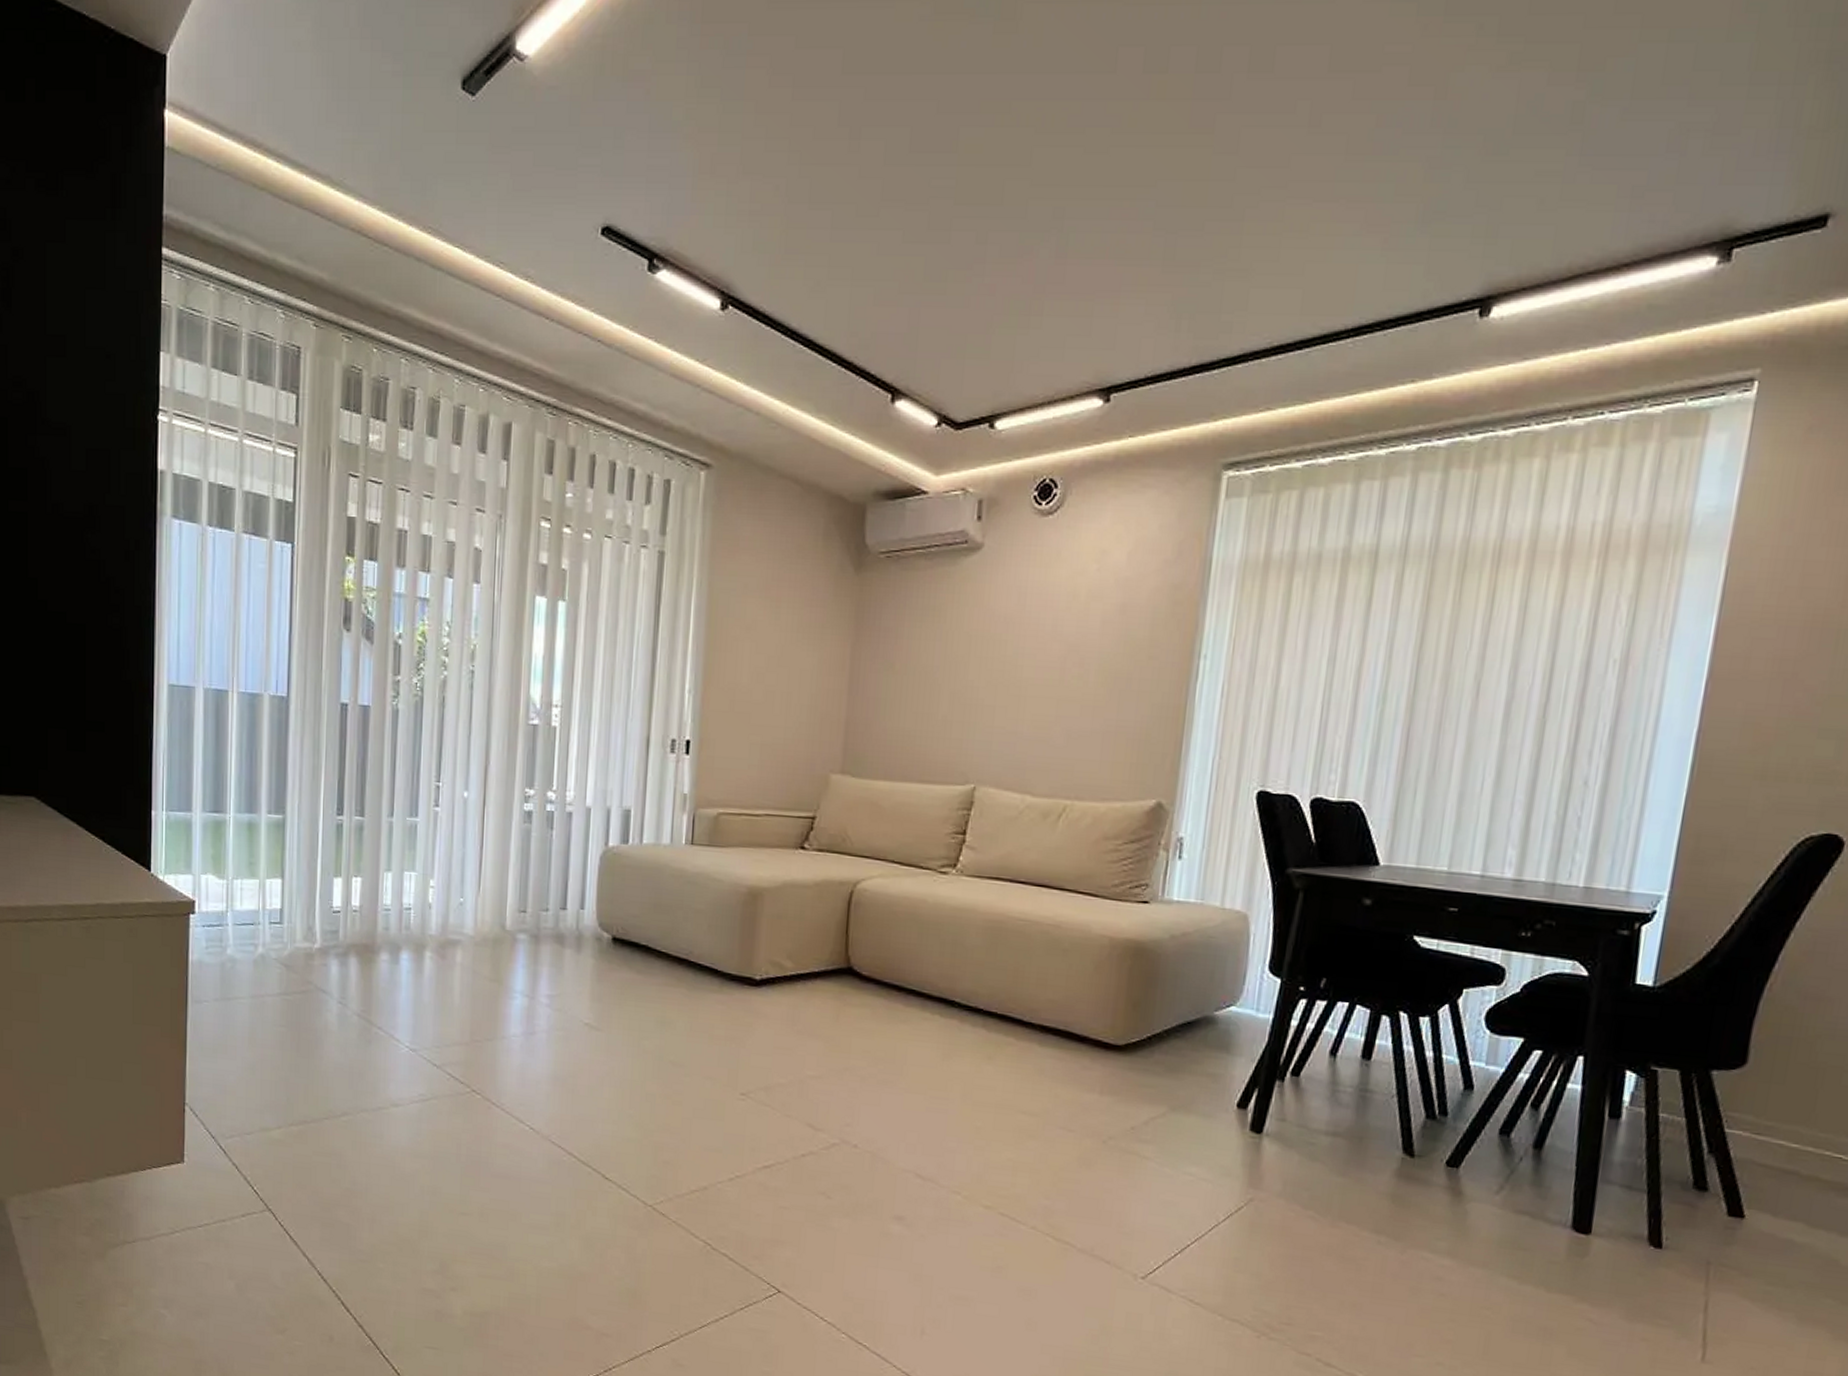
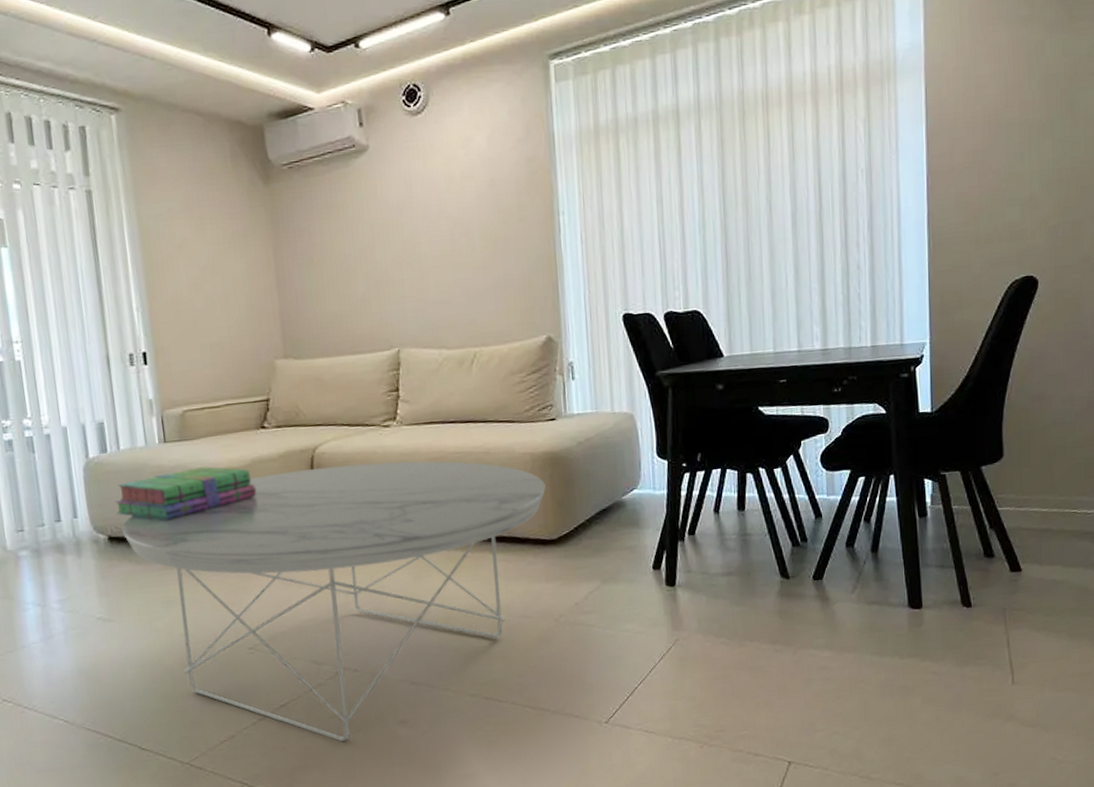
stack of books: none [626,878,782,931] -> present [115,466,257,520]
coffee table: none [628,901,1122,1225] -> present [121,461,546,742]

